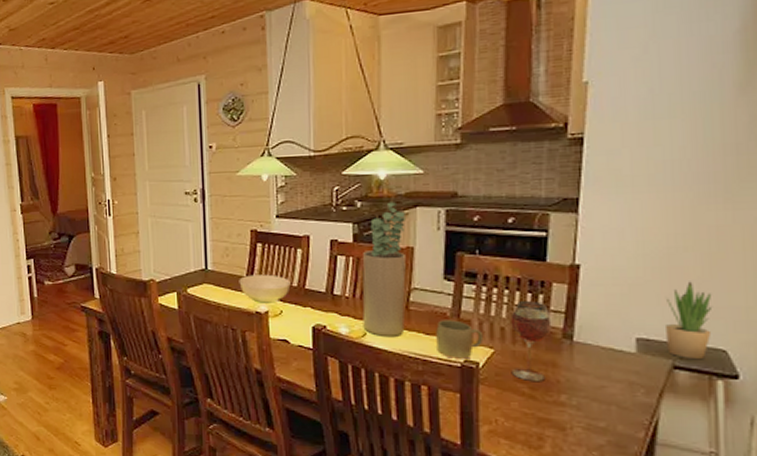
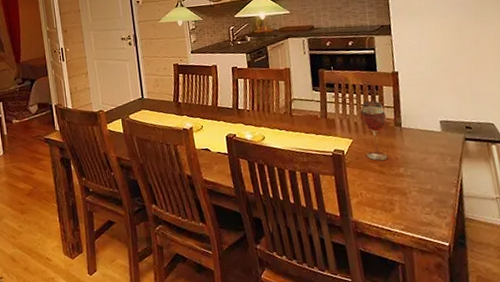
bowl: present [239,274,291,303] -> none [168,98,207,121]
vase: present [362,196,407,338] -> none [256,31,291,139]
mug: present [436,320,484,359] -> none [312,120,345,150]
potted plant: present [666,281,711,360] -> none [453,77,483,133]

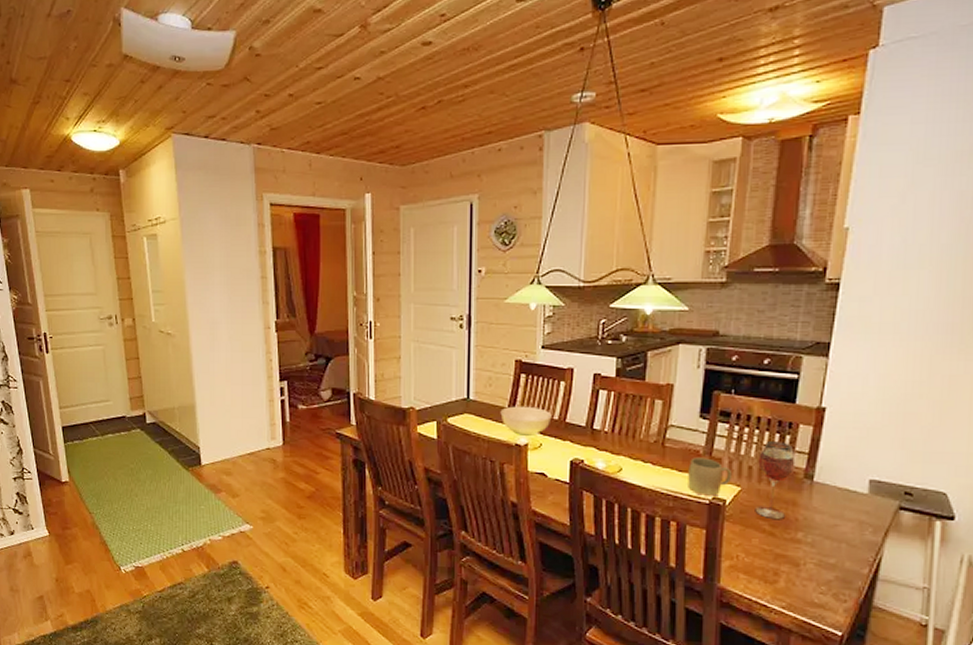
bowl: none [168,98,207,121] -> present [500,406,552,436]
mug: none [312,120,345,150] -> present [688,457,733,496]

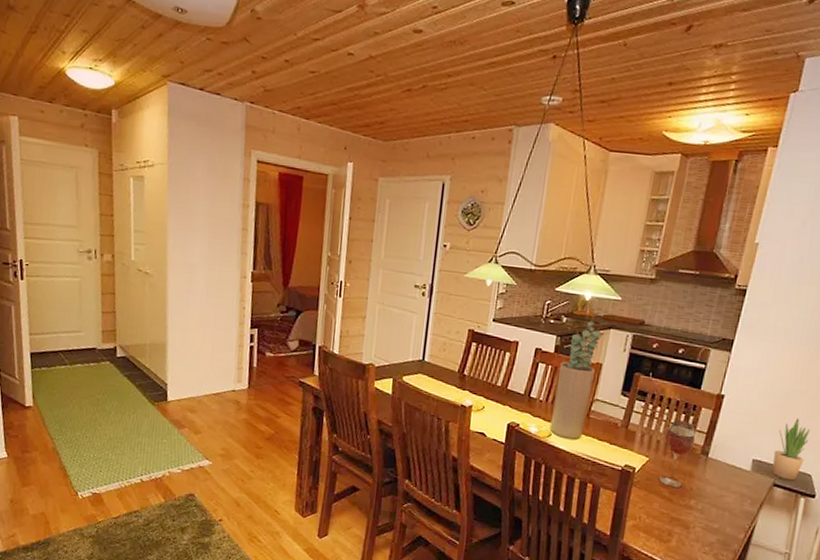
bowl: present [500,406,552,436] -> none [450,370,496,399]
vase: none [619,332,669,474] -> present [550,316,602,440]
mug: present [688,457,733,496] -> none [605,429,644,464]
potted plant: none [895,427,938,502] -> present [772,418,810,481]

